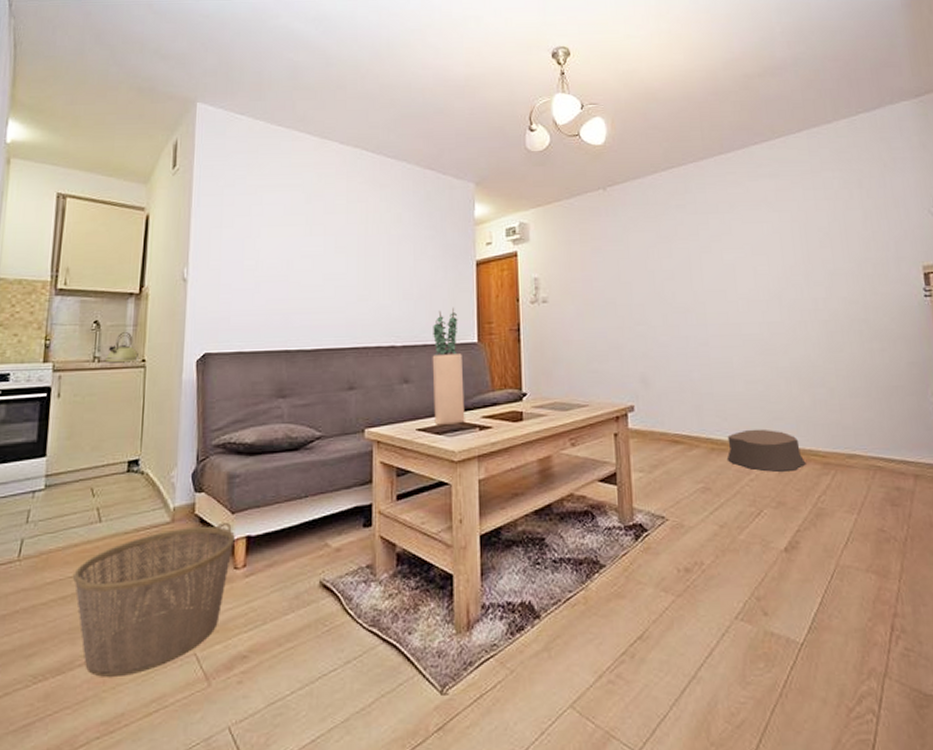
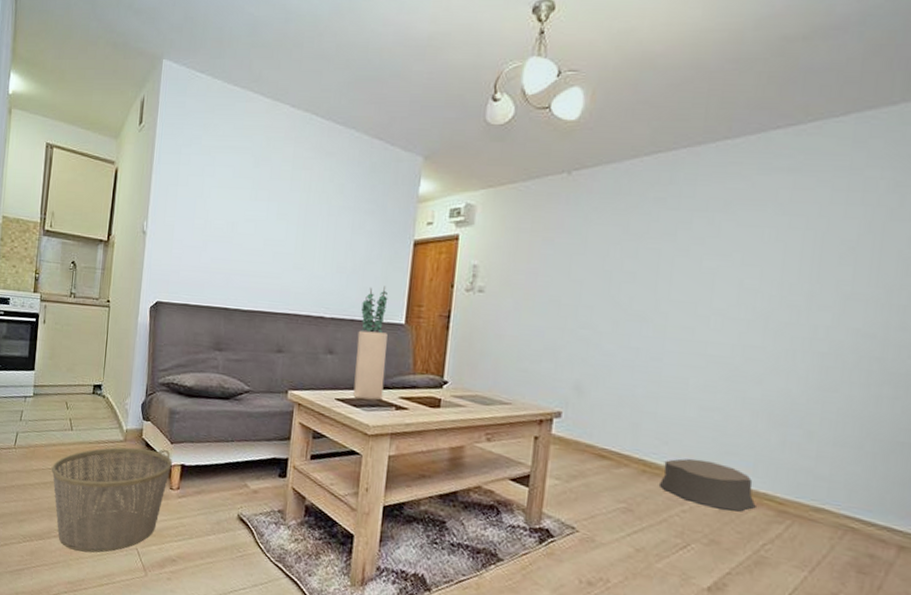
kettle: present [105,332,140,363] -> none [79,274,105,302]

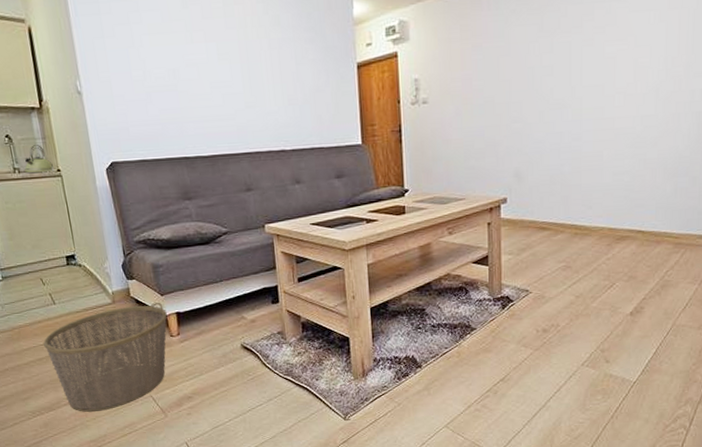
kettle: none [79,274,105,302] -> present [24,145,55,174]
vase: present [353,285,388,402] -> none [319,111,353,221]
pouf: present [658,458,756,512] -> none [588,215,659,252]

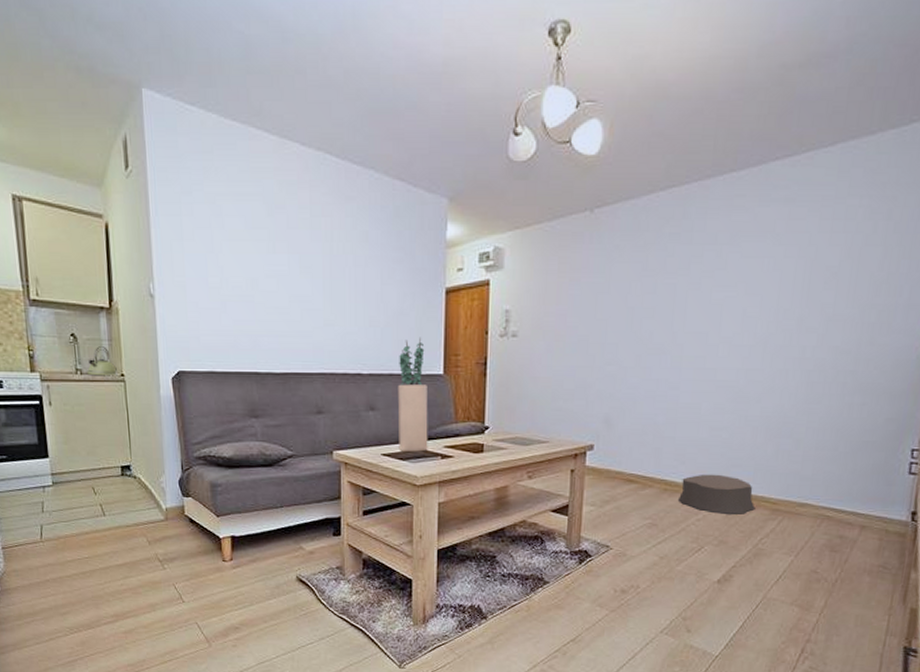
basket: present [43,303,167,412] -> none [88,524,221,634]
vase: none [319,111,353,221] -> present [397,337,428,453]
pouf: none [588,215,659,252] -> present [677,474,755,514]

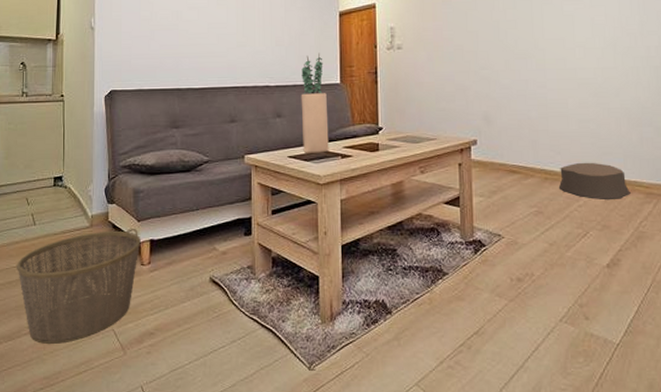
kettle: present [87,346,119,376] -> none [32,72,59,98]
basket: none [88,524,221,634] -> present [16,229,141,344]

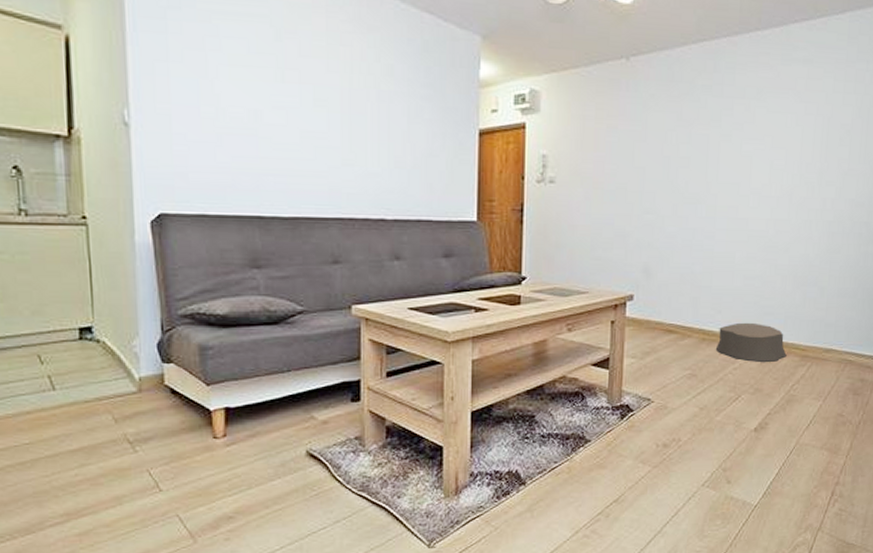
basket: present [16,229,141,344] -> none [29,394,212,536]
vase: present [301,52,329,154] -> none [426,180,461,306]

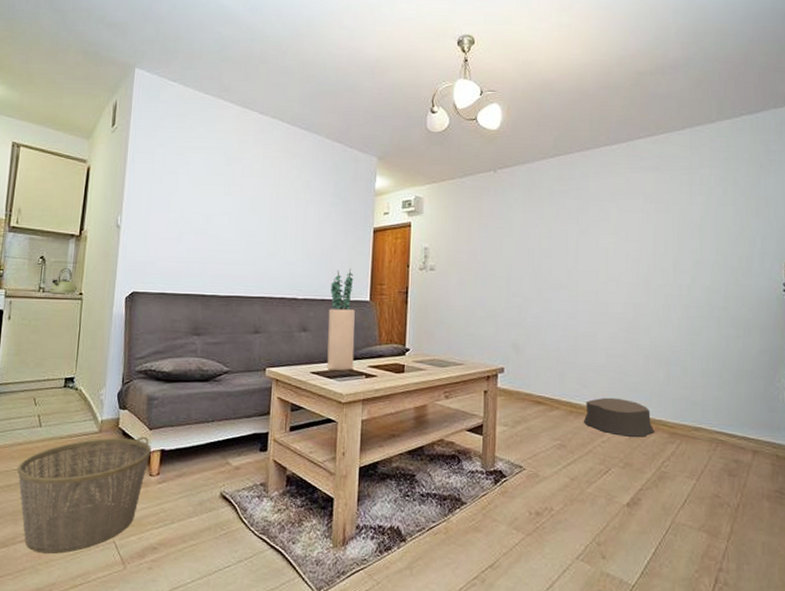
basket: none [29,394,212,536] -> present [16,437,151,554]
kettle: none [35,182,79,219] -> present [49,268,78,295]
vase: none [426,180,461,306] -> present [327,268,355,372]

